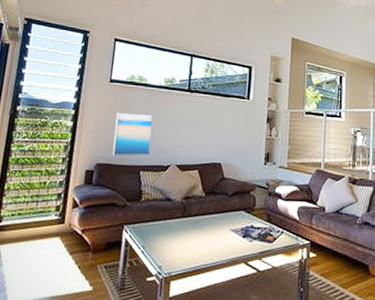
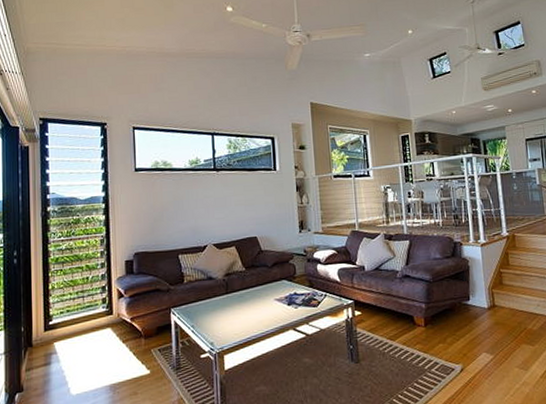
wall art: present [112,112,154,156] -> none [146,197,185,243]

